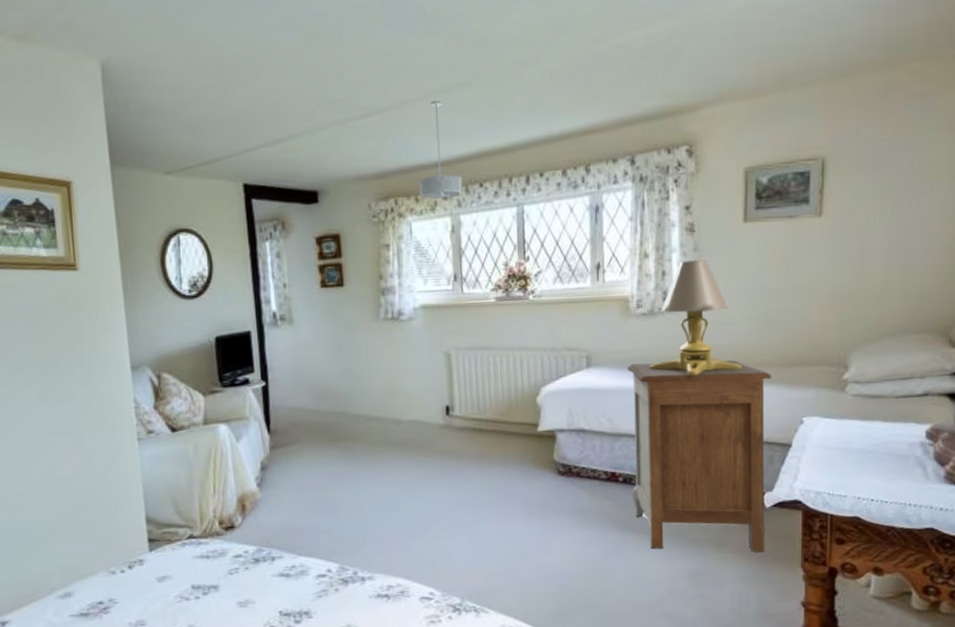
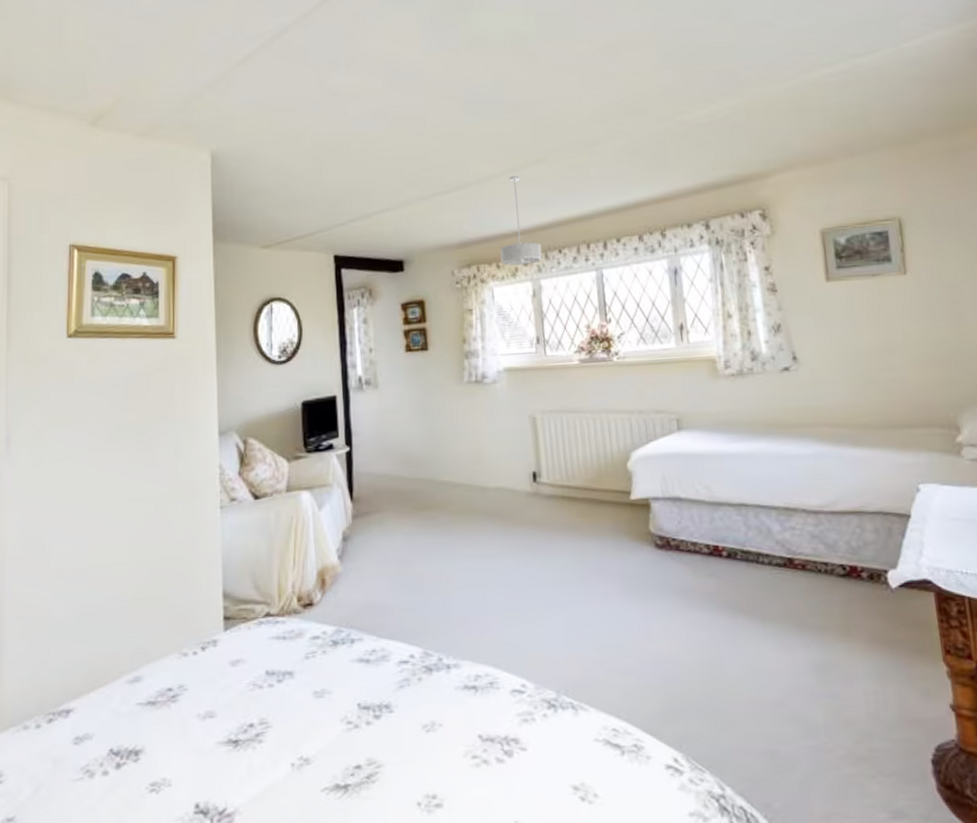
nightstand: present [627,360,772,553] -> none [720,422,898,642]
lamp: present [649,260,742,375] -> none [743,319,844,439]

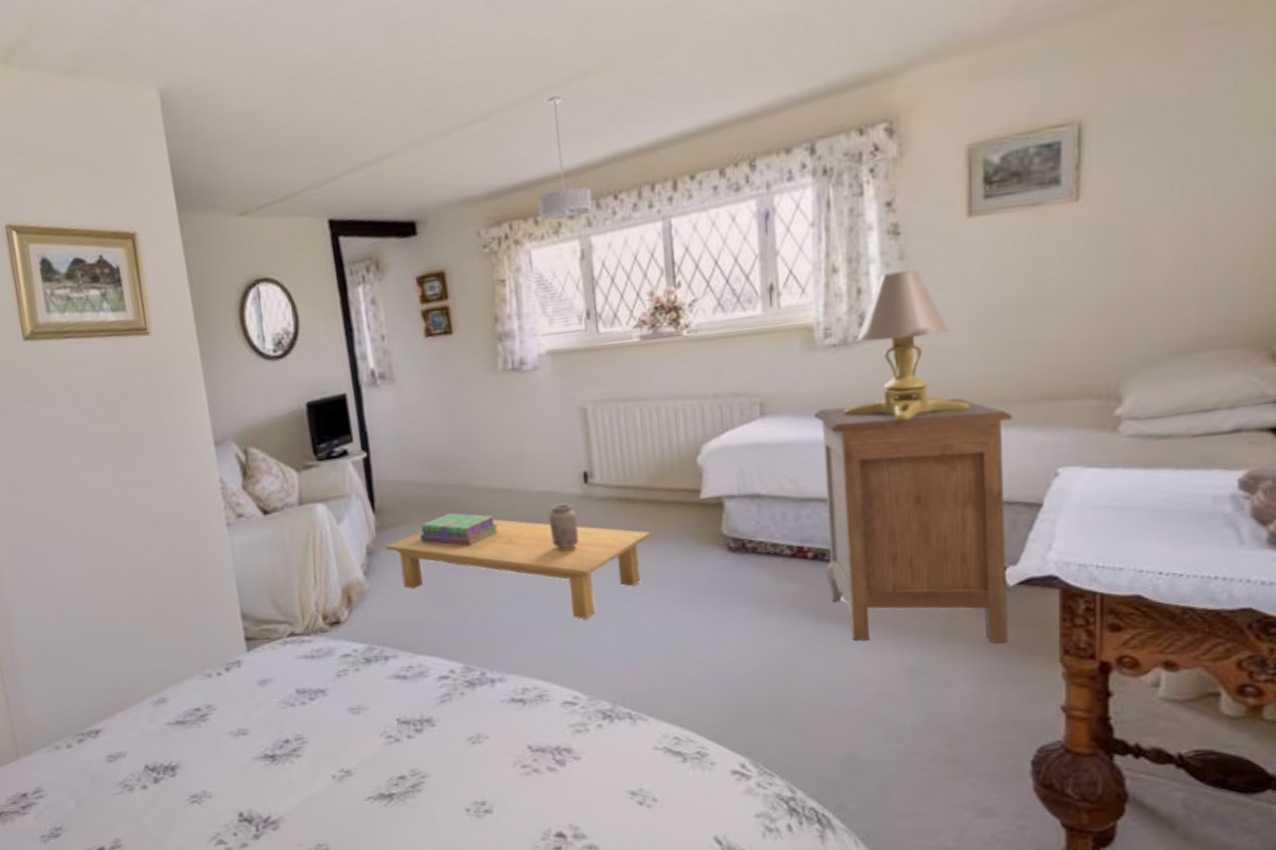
coffee table: none [360,512,590,608] -> present [386,519,651,619]
stack of books: none [390,504,459,535] -> present [419,512,498,546]
vase: none [502,499,528,543] -> present [548,503,579,551]
nightstand: none [720,422,898,642] -> present [814,398,1013,644]
lamp: none [743,319,844,439] -> present [843,270,971,421]

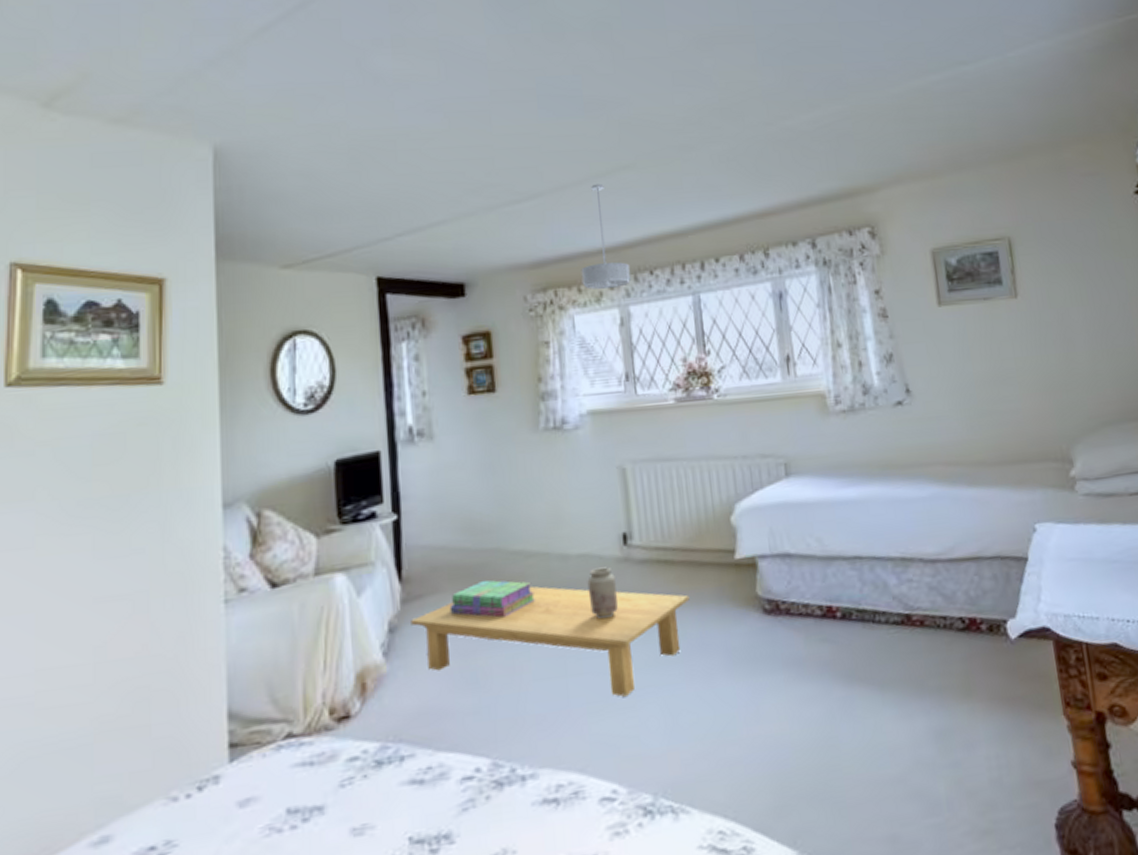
nightstand: present [814,398,1013,644] -> none [832,460,1018,705]
lamp: present [843,270,971,421] -> none [856,347,960,481]

